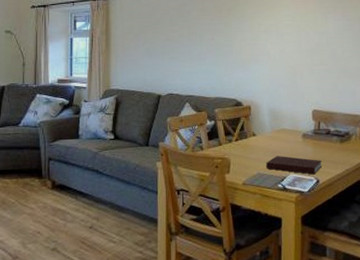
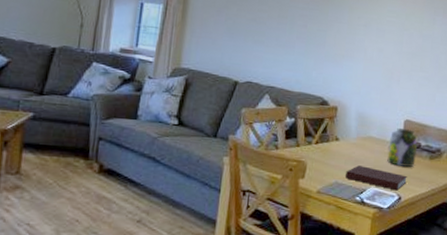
jar: none [301,118,328,152] -> present [387,128,419,167]

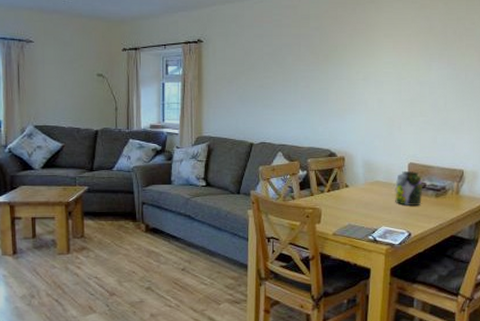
notebook: present [345,165,407,191] -> none [358,208,415,228]

